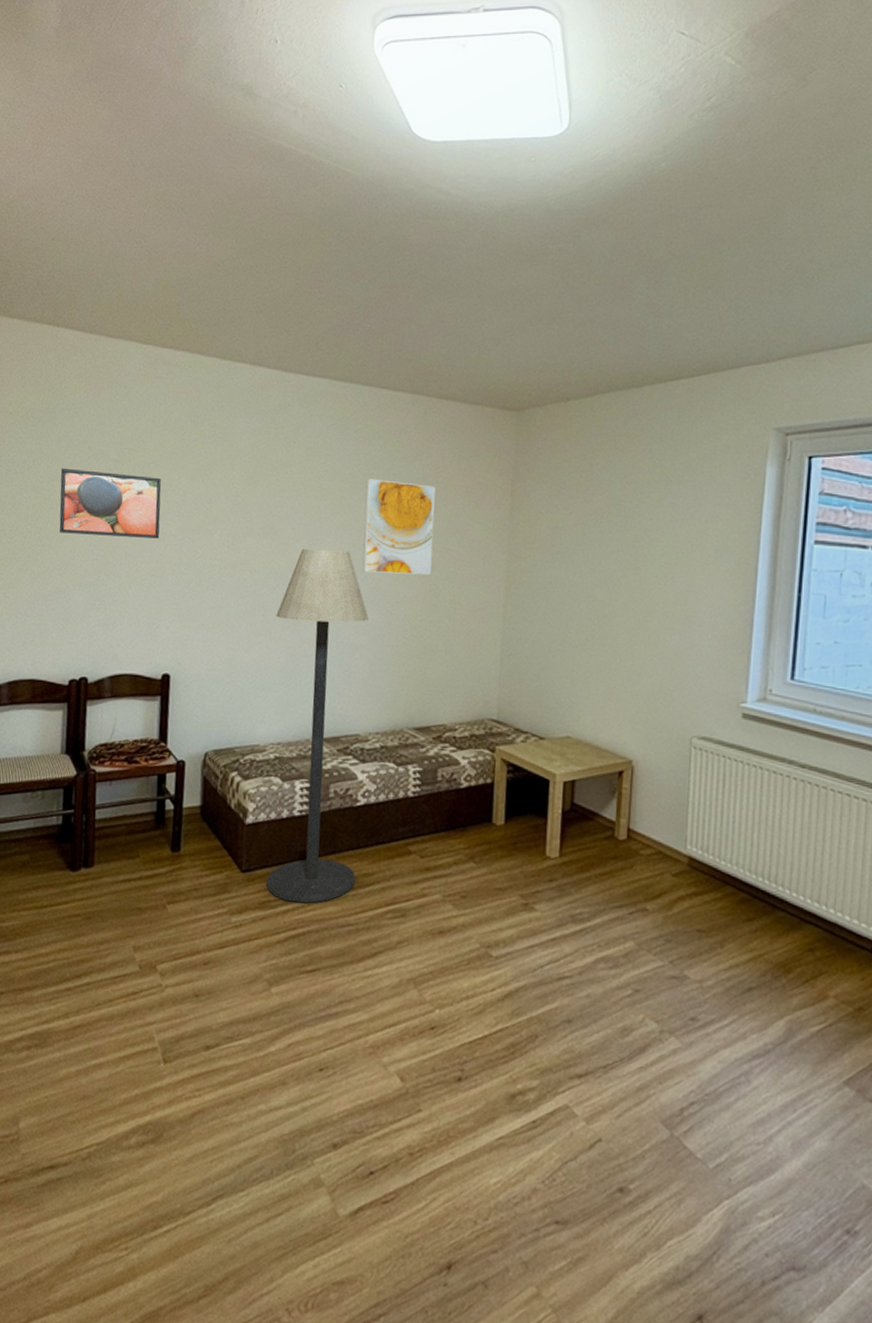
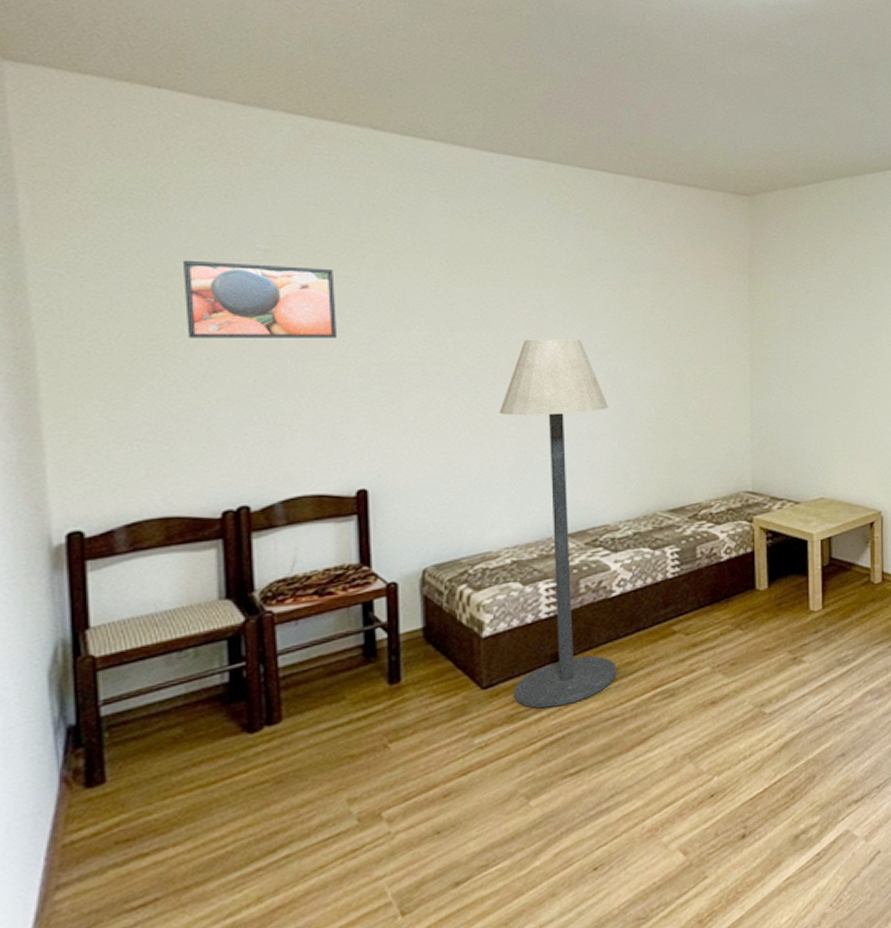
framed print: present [362,479,435,576] -> none [594,264,673,361]

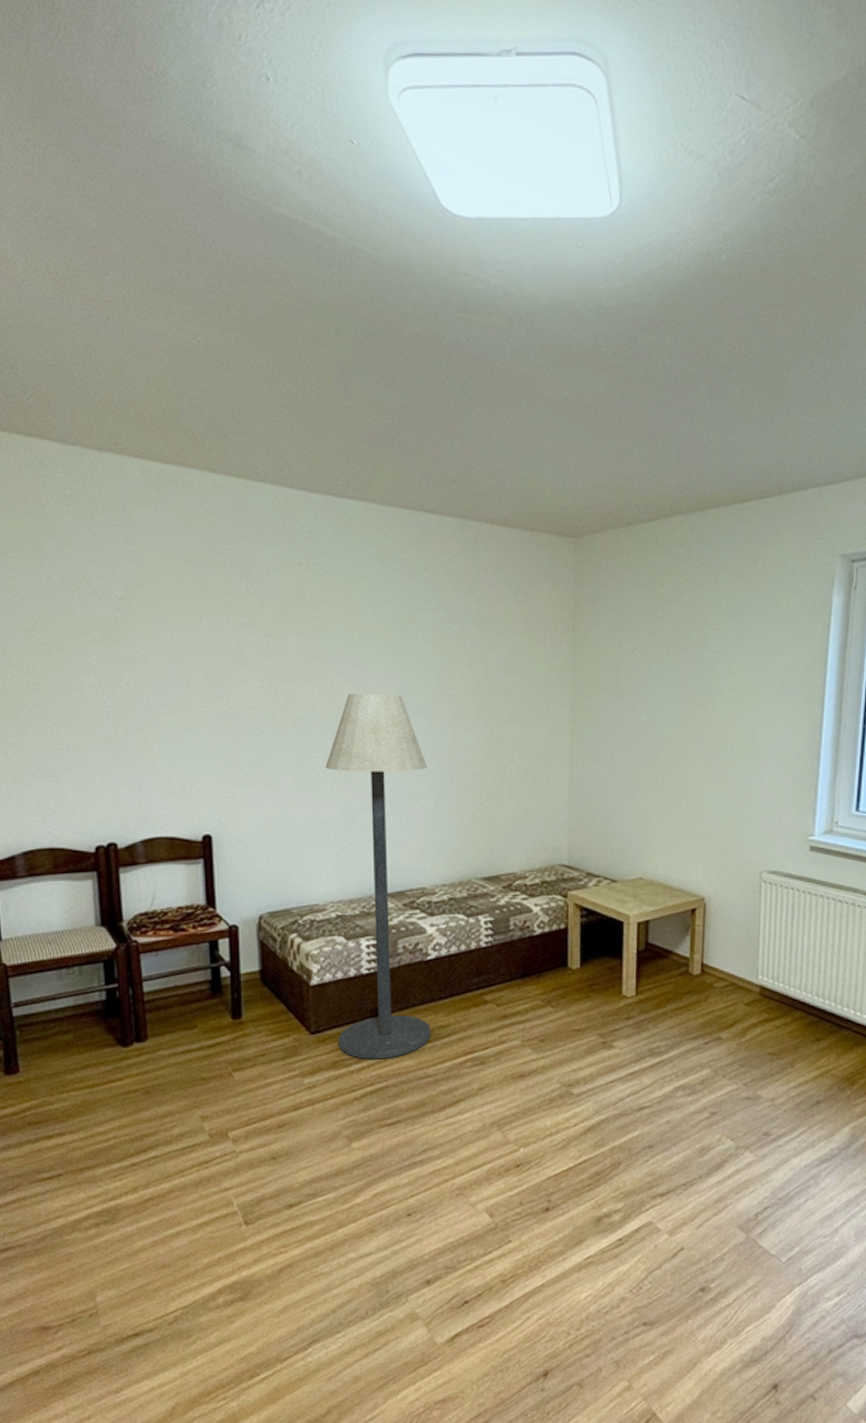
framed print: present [182,260,338,338] -> none [56,607,184,687]

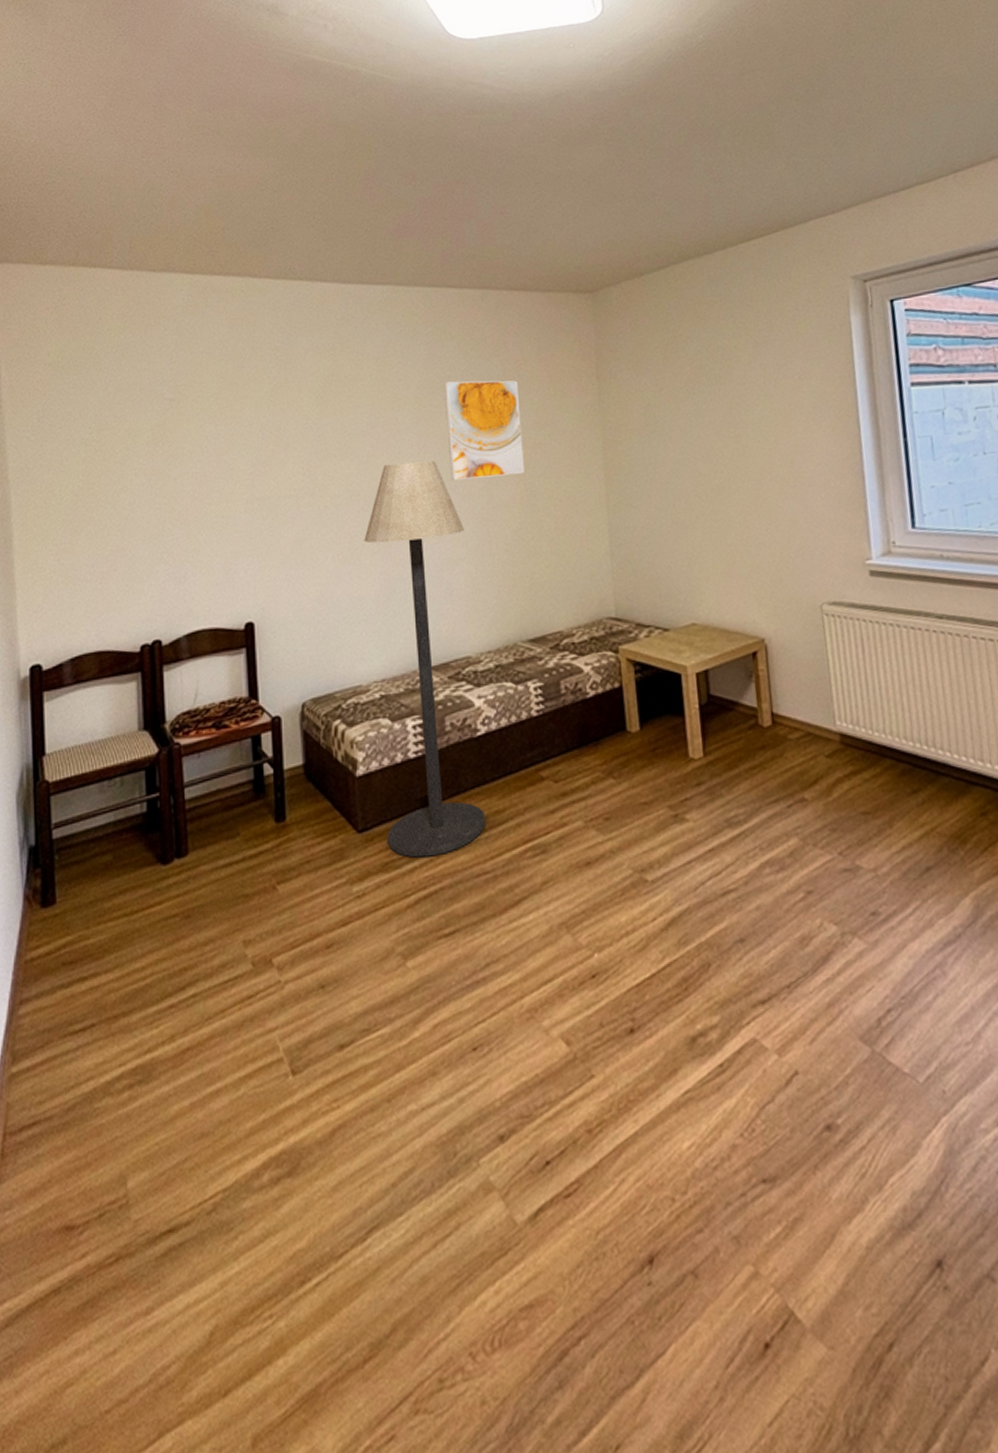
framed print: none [415,614,492,719] -> present [444,380,524,481]

